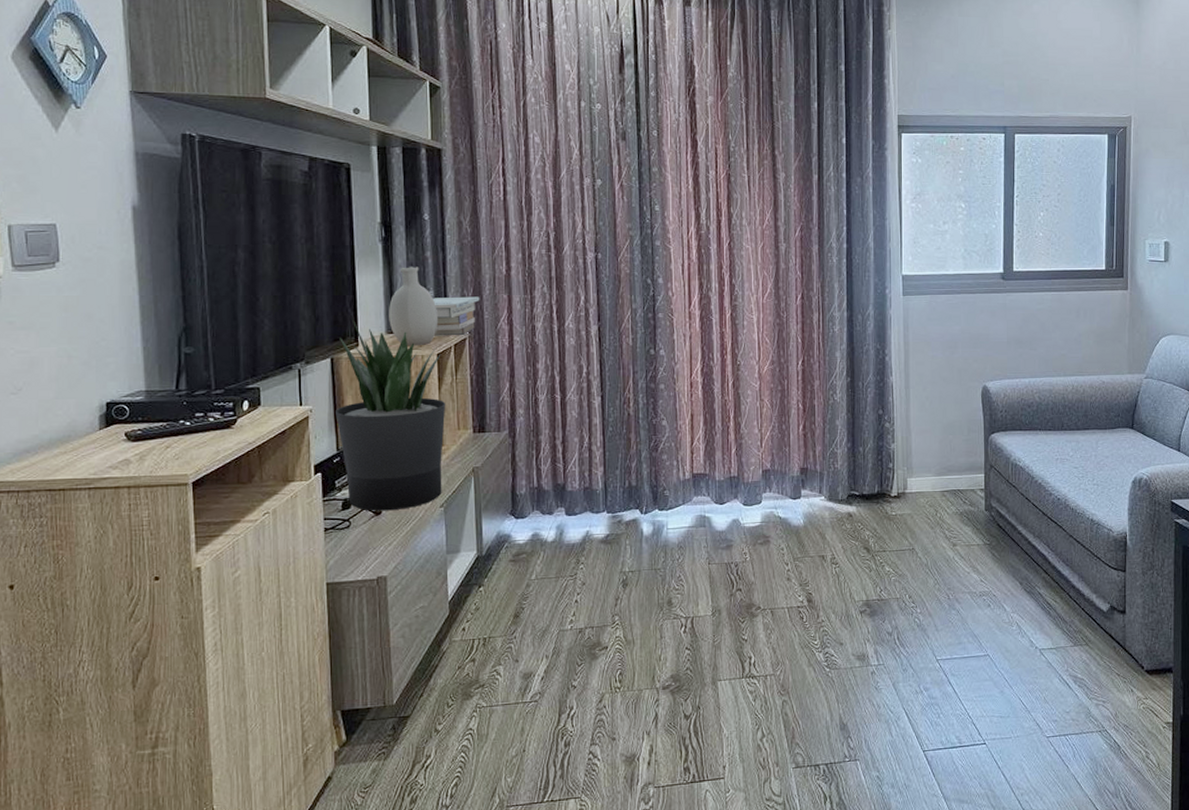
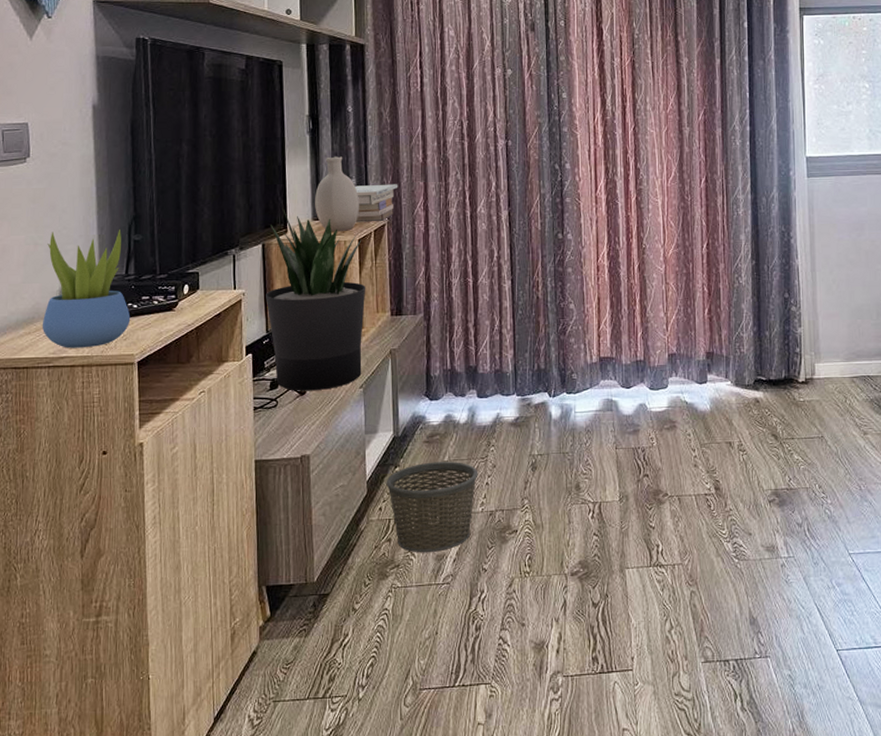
succulent plant: none [79,342,183,469] -> present [42,230,131,348]
basket: none [469,580,567,672] -> present [386,462,478,552]

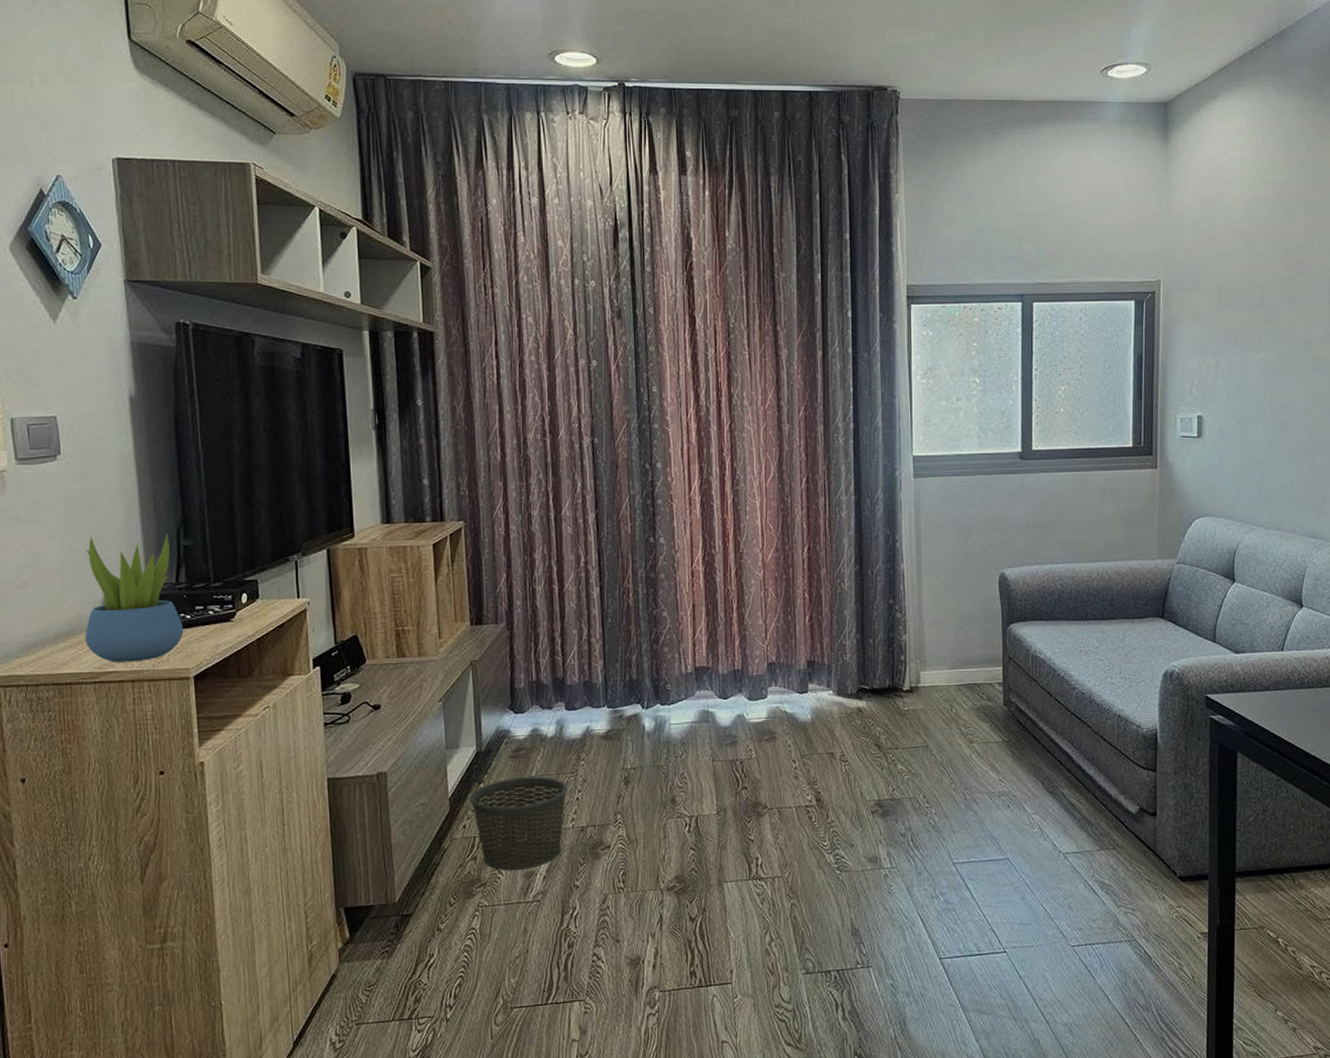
planter: present [266,207,366,391] -> none [333,509,443,706]
decorative vase: present [315,156,360,232] -> none [384,454,434,537]
books: present [354,184,398,222] -> none [427,484,475,526]

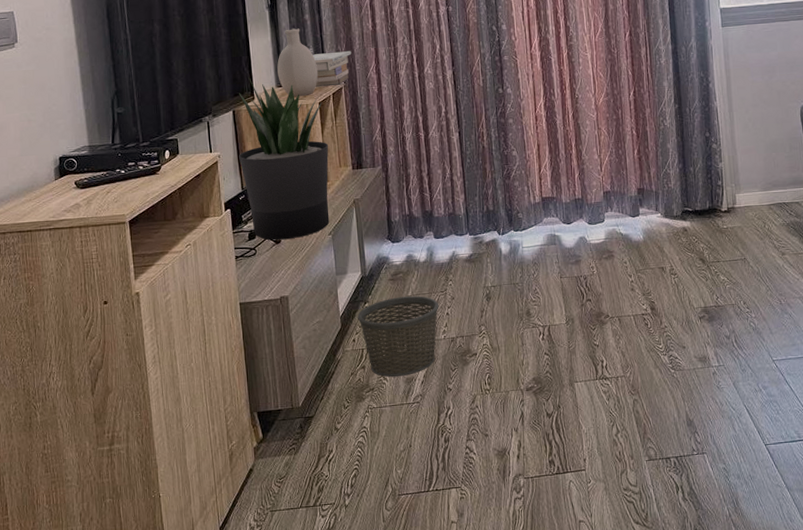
succulent plant: present [84,534,184,663] -> none [40,104,120,212]
planter: none [333,509,443,706] -> present [239,76,330,241]
decorative vase: none [384,454,434,537] -> present [277,28,319,97]
books: none [427,484,475,526] -> present [312,51,352,87]

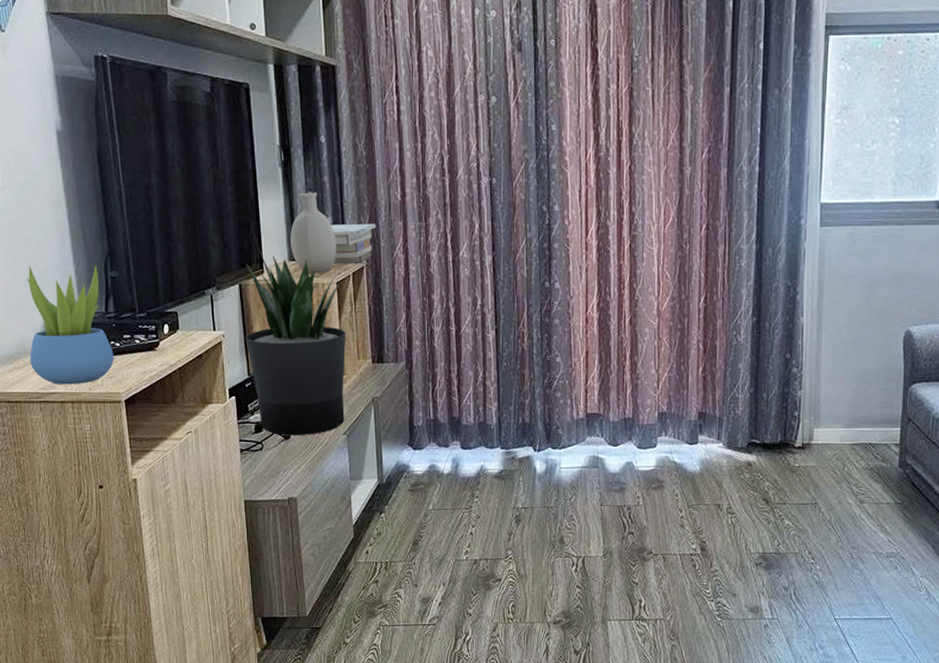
succulent plant: none [40,104,120,212] -> present [26,265,115,385]
basket: present [357,296,439,377] -> none [372,510,463,595]

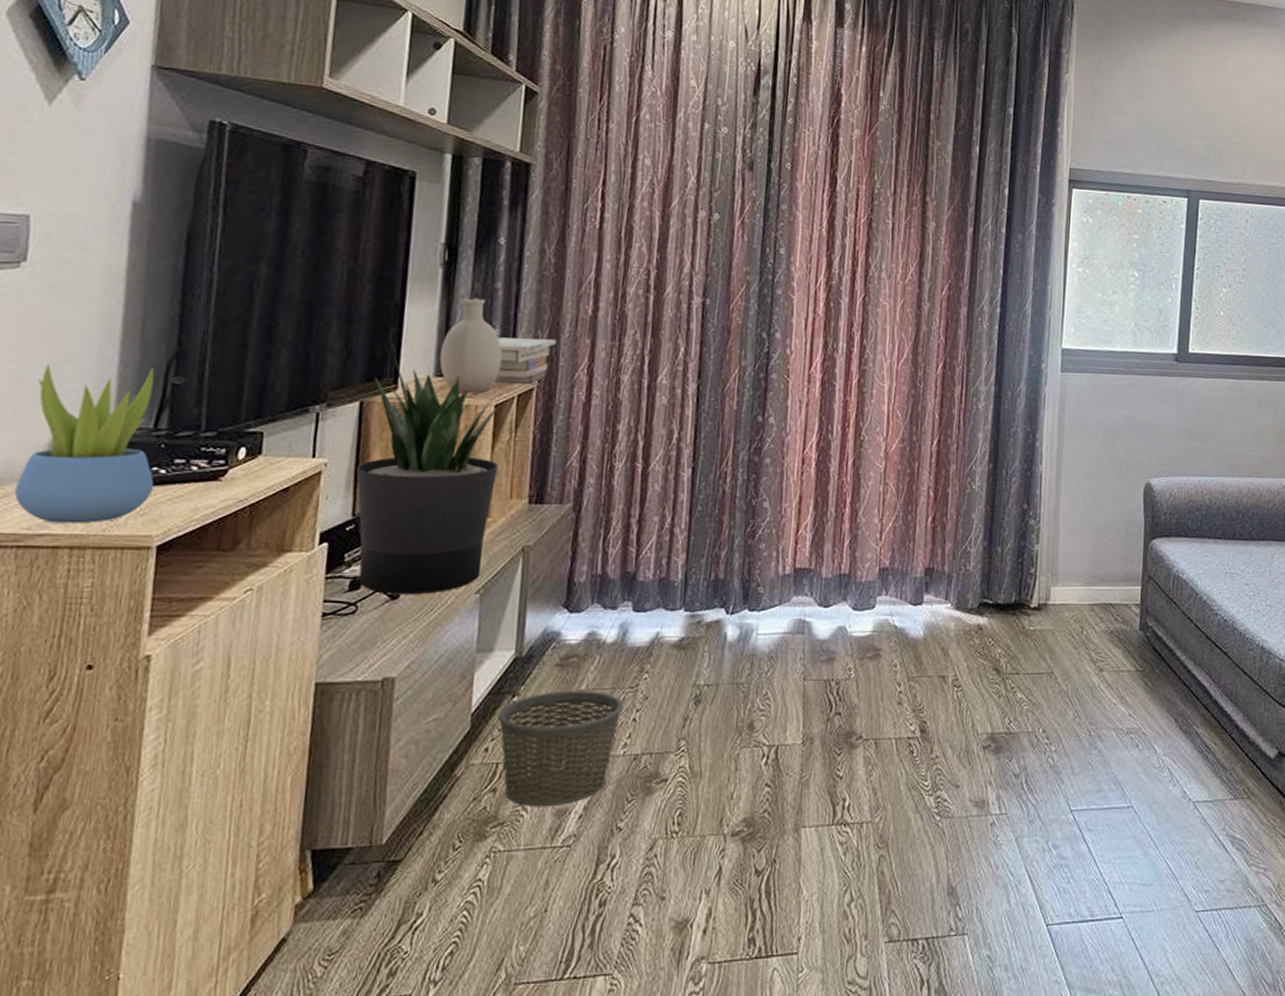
basket: none [372,510,463,595] -> present [497,691,624,806]

